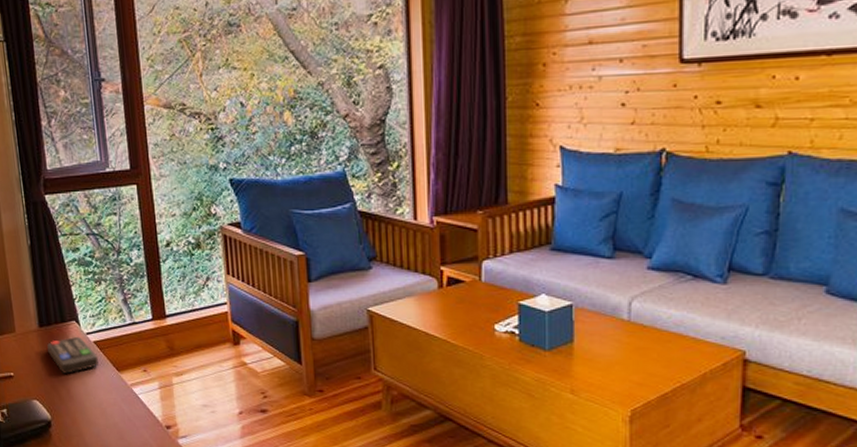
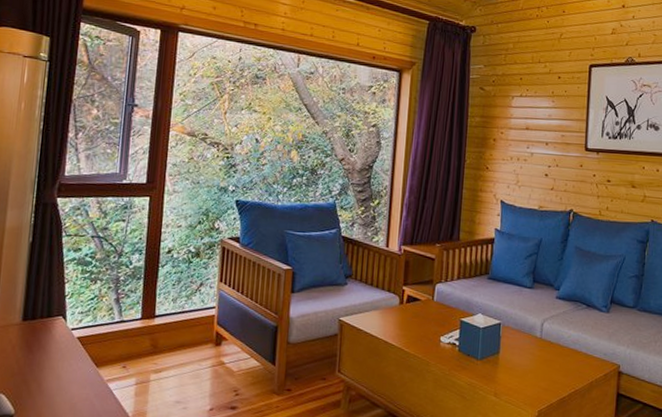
remote control: present [47,336,99,374] -> none [26,331,78,368]

